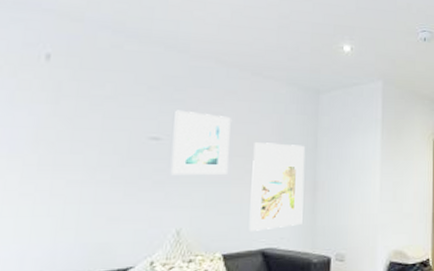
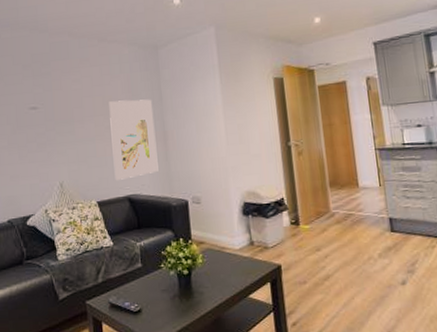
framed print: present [171,110,231,176] -> none [45,81,91,138]

